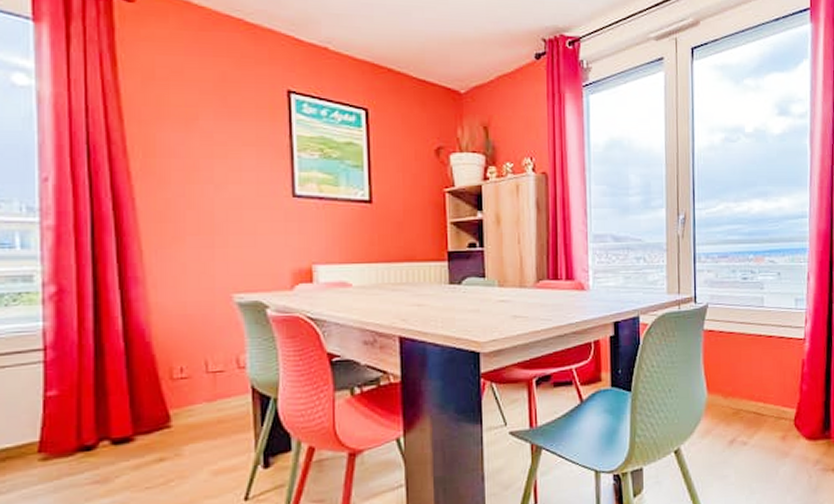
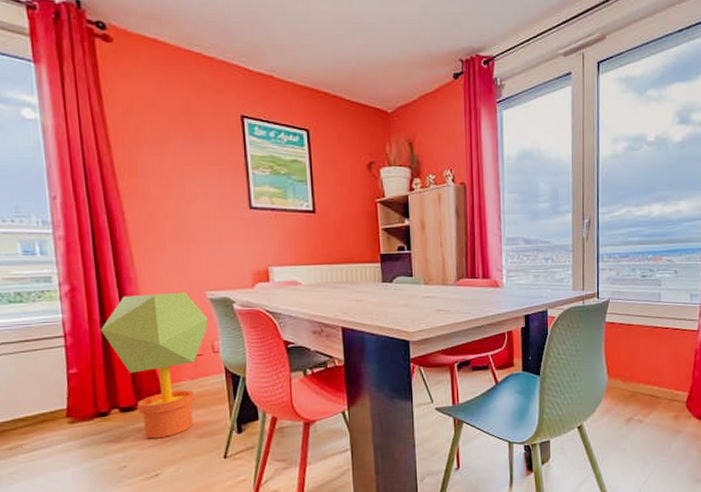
potted tree: none [93,294,234,478] -> present [100,291,208,439]

